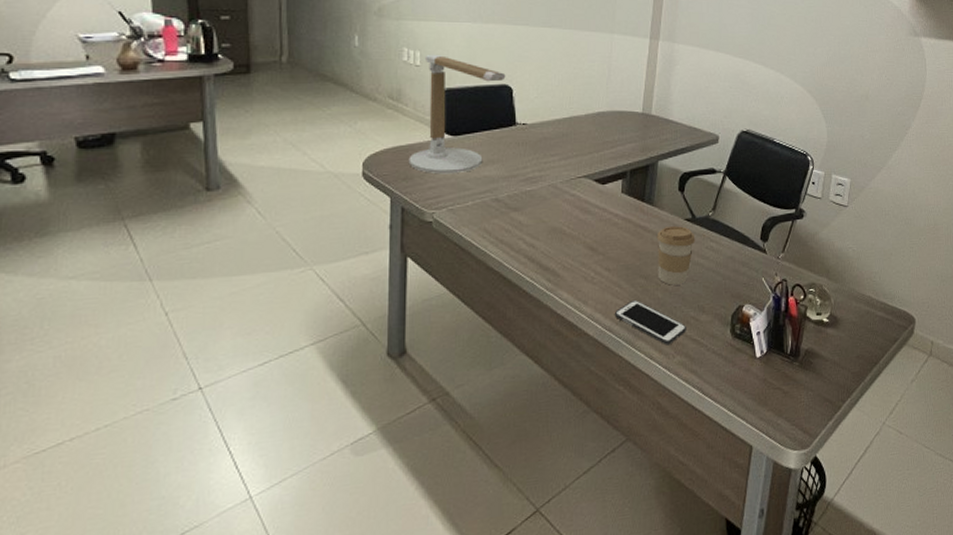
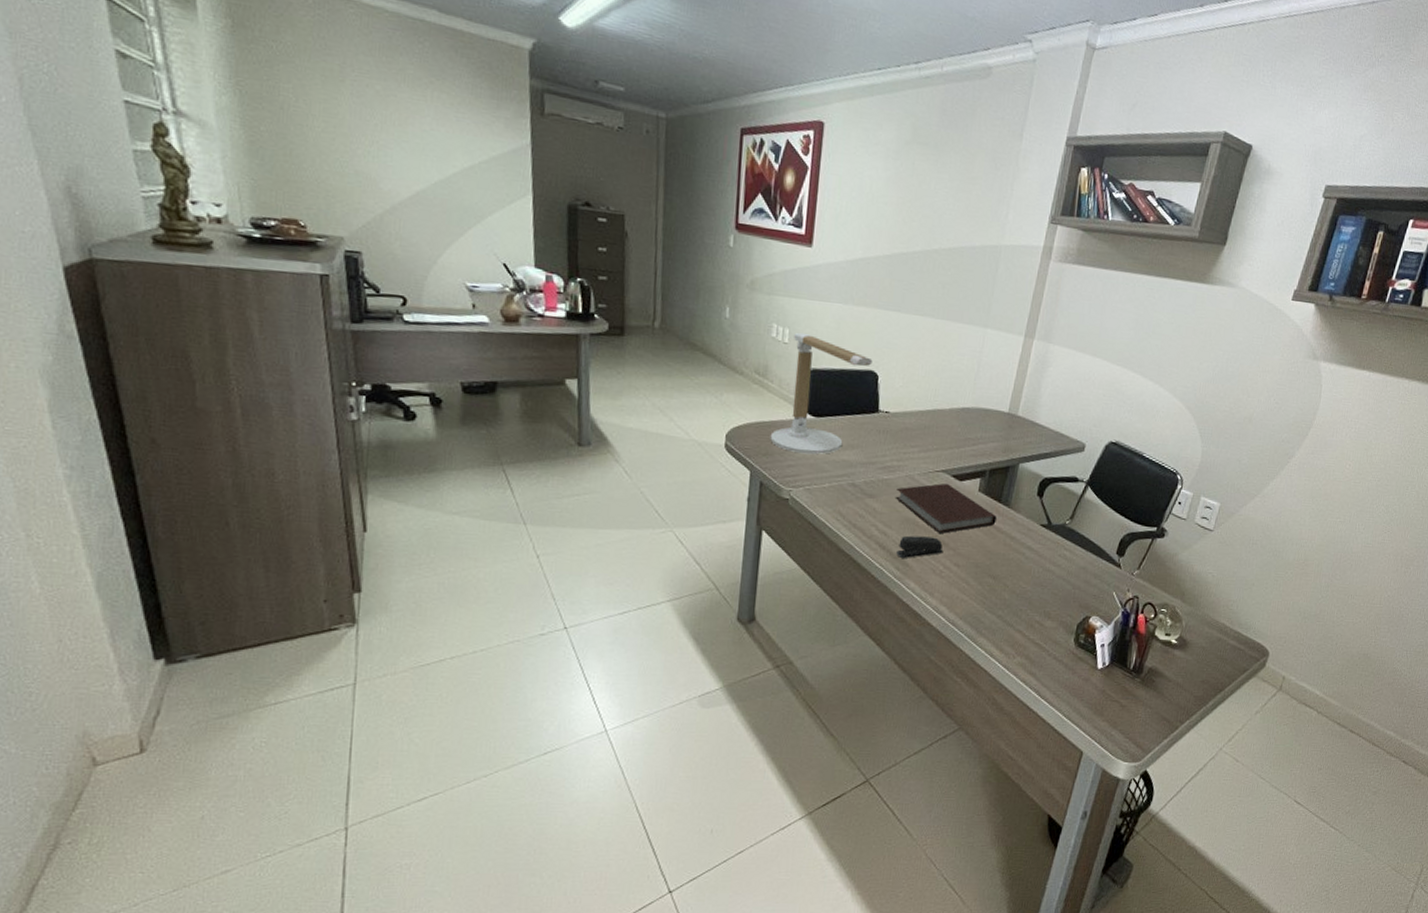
notebook: none [539,188,642,241] -> present [895,483,997,535]
stapler: none [546,244,593,269] -> present [896,535,943,558]
cell phone: present [615,299,686,345] -> none [960,597,1030,645]
coffee cup: present [656,226,696,285] -> none [1007,530,1049,589]

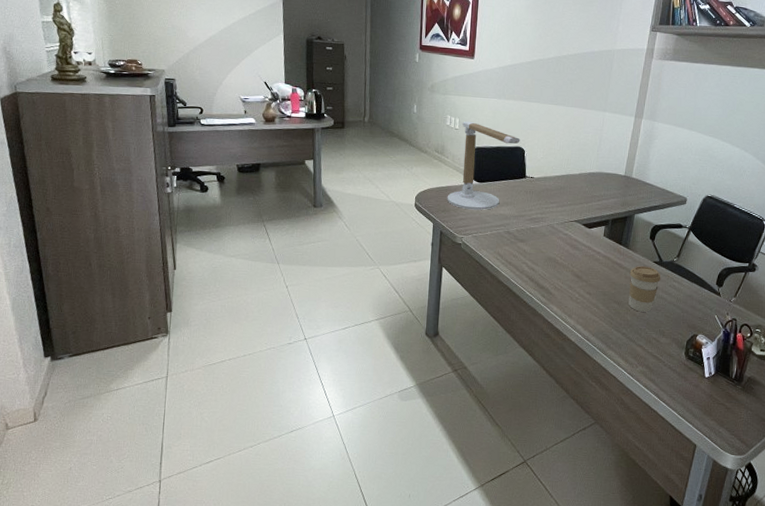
notebook: present [895,483,997,535] -> none [540,230,619,270]
stapler: present [896,535,943,558] -> none [542,271,578,288]
coffee cup: none [1007,530,1049,589] -> present [628,266,661,312]

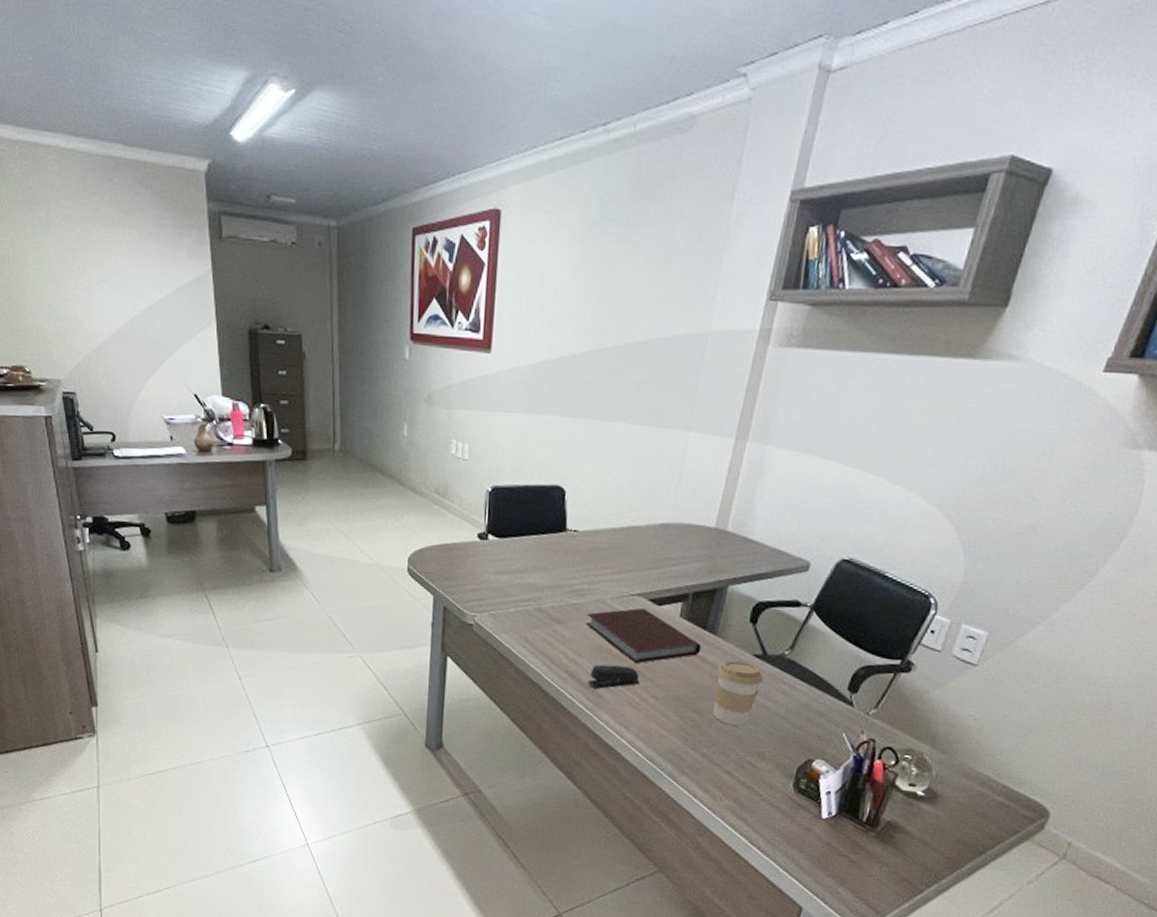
desk lamp: present [447,121,520,210] -> none [452,447,559,578]
notebook: none [540,230,619,270] -> present [585,607,701,664]
stapler: none [542,271,578,288] -> present [588,664,640,689]

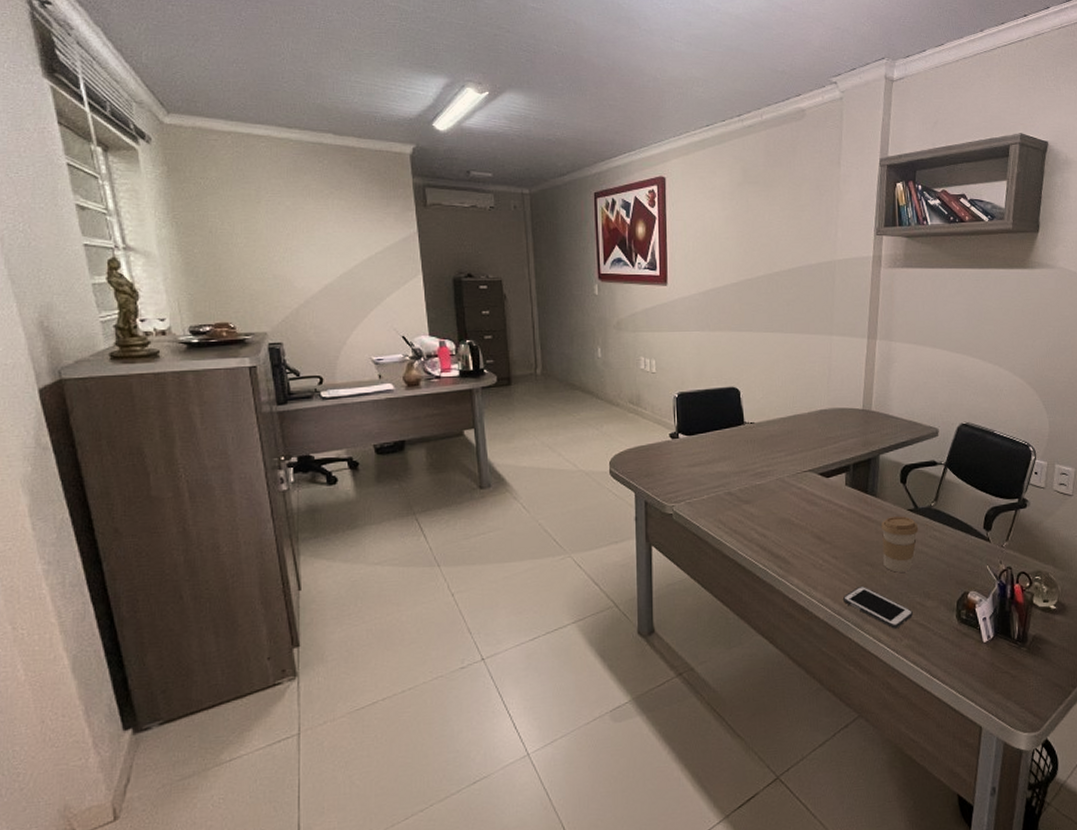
notebook: present [585,607,701,664] -> none [769,481,866,530]
stapler: present [588,664,640,689] -> none [777,533,821,557]
cell phone: none [658,733,740,787] -> present [843,585,913,629]

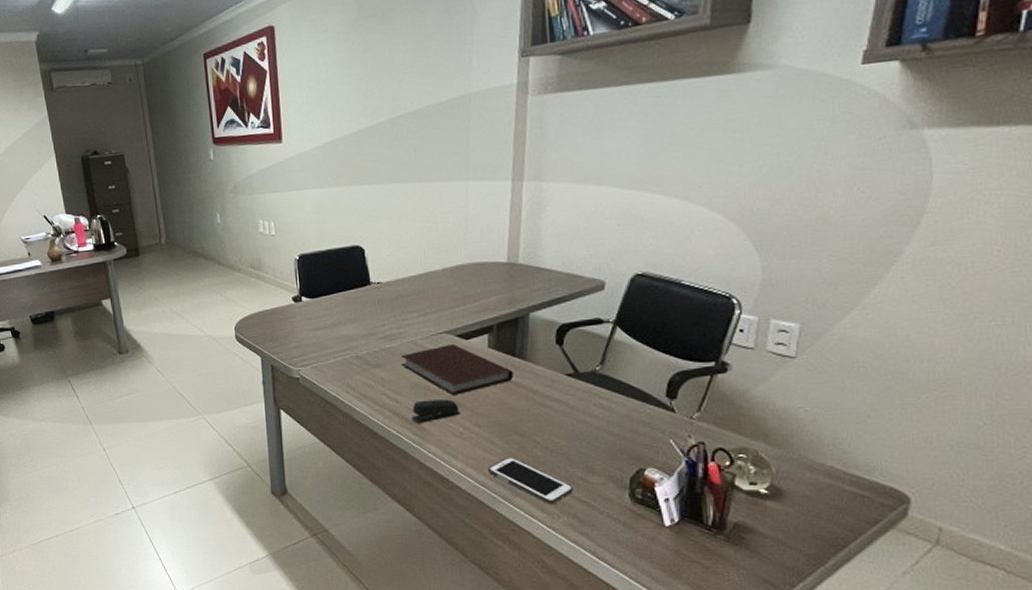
notebook: none [769,481,866,530] -> present [400,343,514,396]
stapler: none [777,533,821,557] -> present [411,399,461,423]
coffee cup: present [880,516,919,573] -> none [532,382,580,444]

